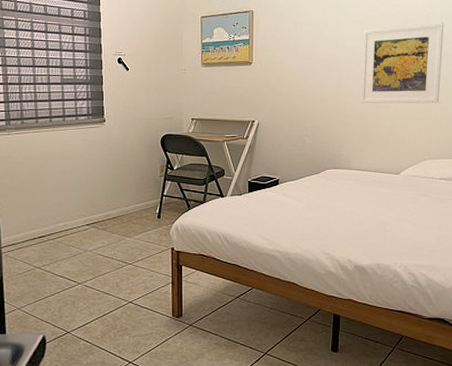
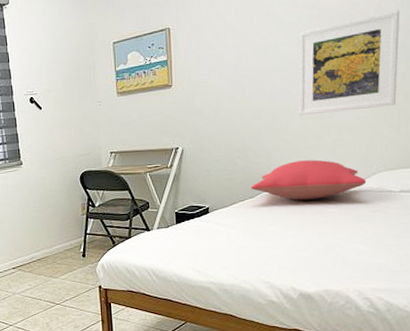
pillow: none [316,143,414,180] -> present [250,159,367,200]

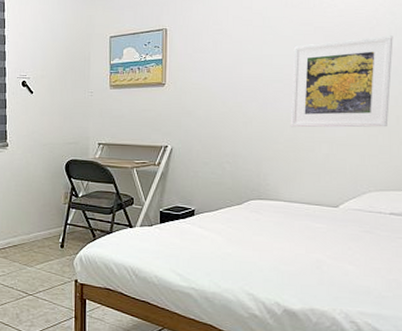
pillow: present [250,159,367,200] -> none [238,172,357,213]

